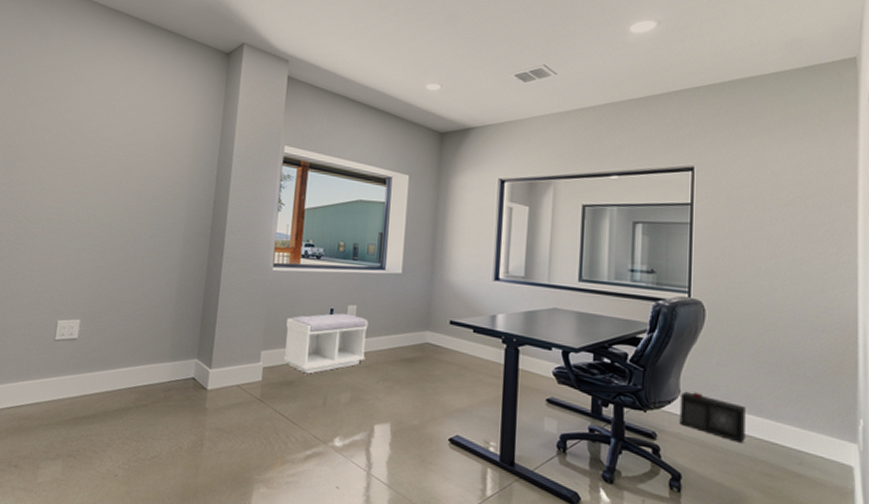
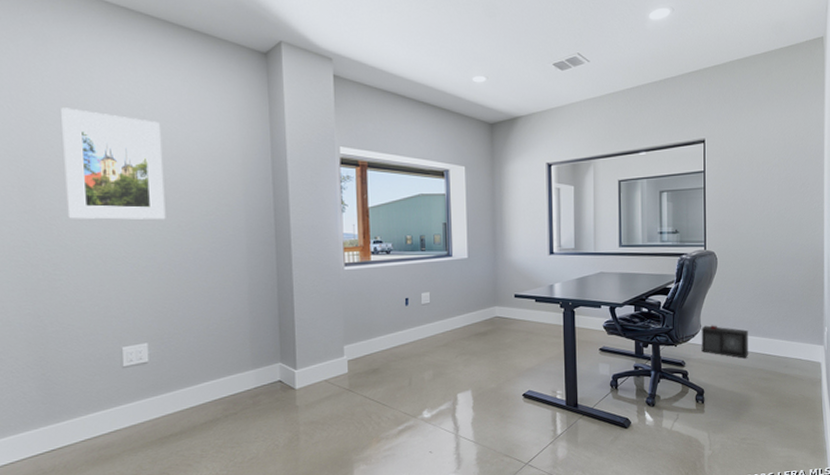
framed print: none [36,94,126,201] -> present [61,108,166,220]
bench: present [283,313,368,374] -> none [365,300,443,360]

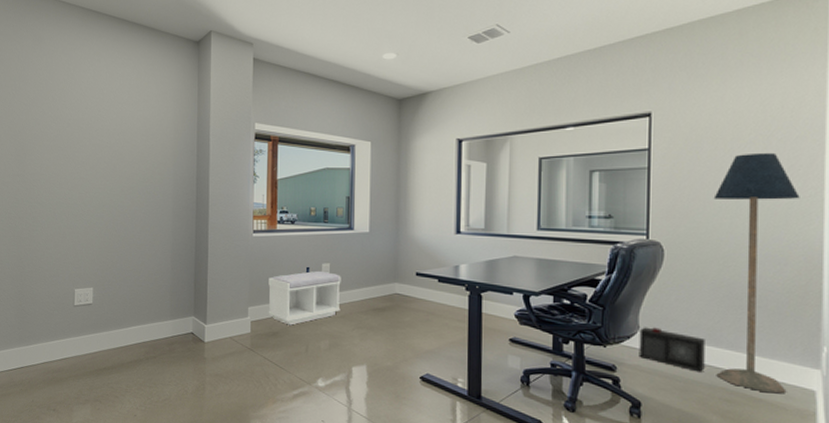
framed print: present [61,108,166,220] -> none [45,93,115,184]
bench: none [365,300,443,360] -> present [268,270,341,325]
floor lamp: none [751,173,809,368] -> present [713,152,800,393]

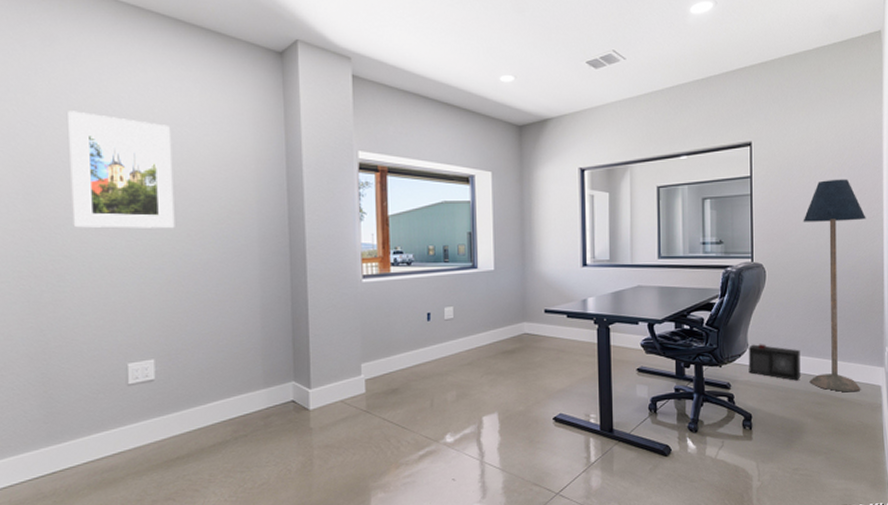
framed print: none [45,93,115,184] -> present [68,111,175,228]
bench: present [268,270,341,325] -> none [384,315,467,379]

